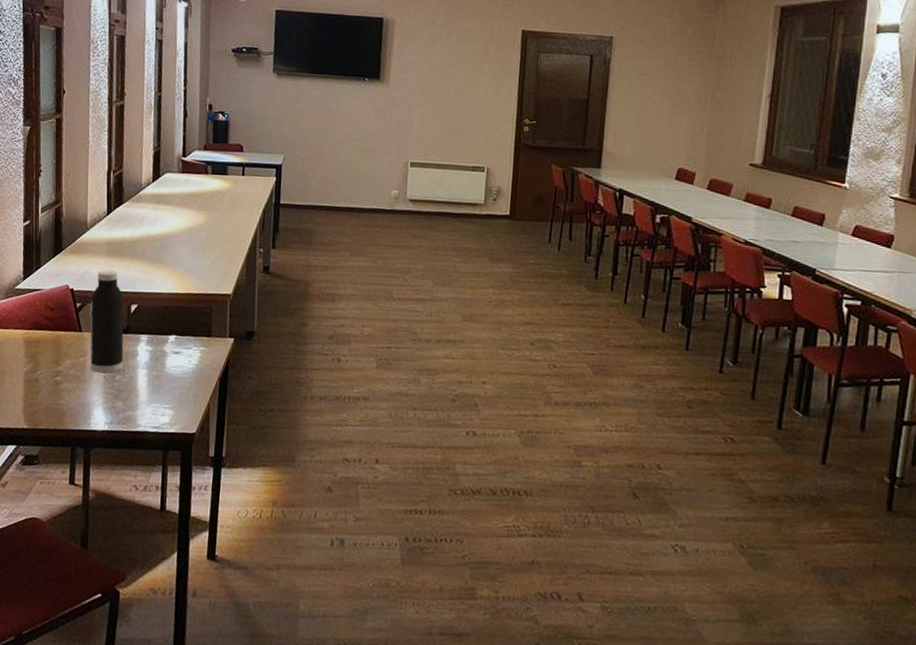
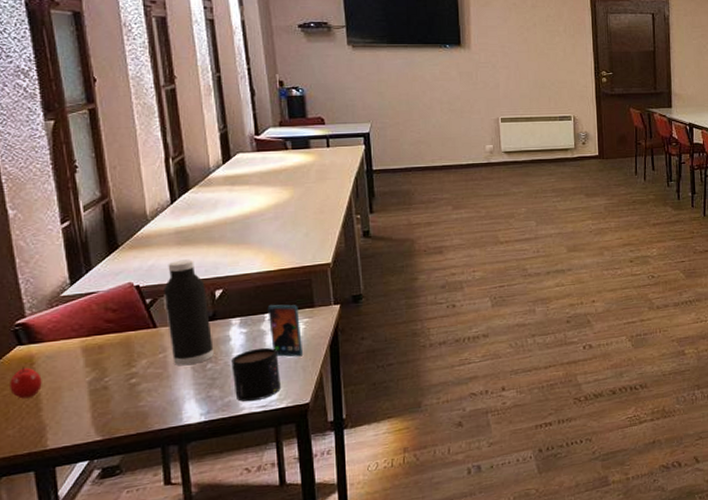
mug: none [135,368,175,421] -> present [231,347,281,402]
smartphone: none [171,327,198,385] -> present [267,304,304,358]

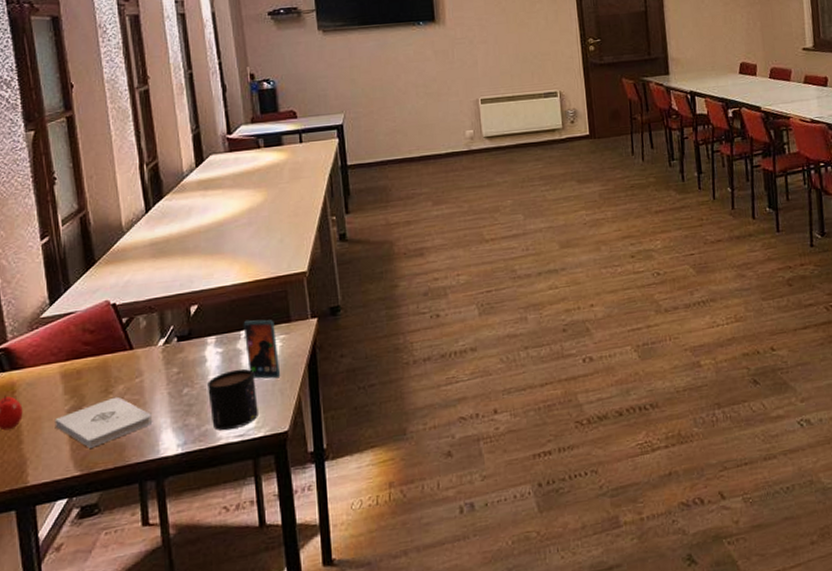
notepad: none [75,370,176,416] -> present [55,396,153,448]
water bottle: present [164,259,214,366] -> none [139,273,190,391]

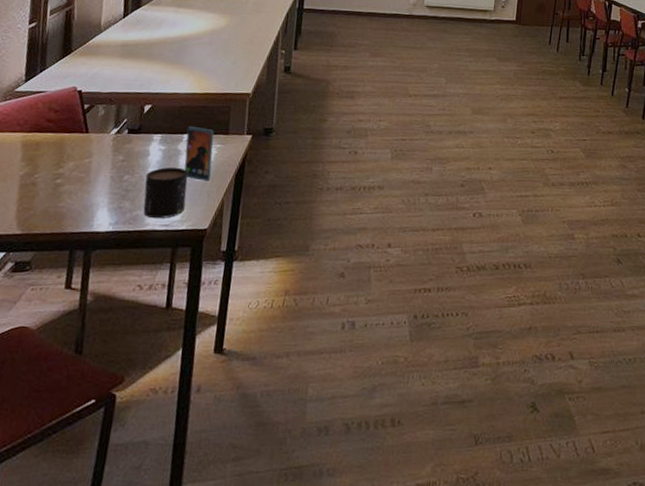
notepad: present [55,396,153,448] -> none [7,171,93,212]

